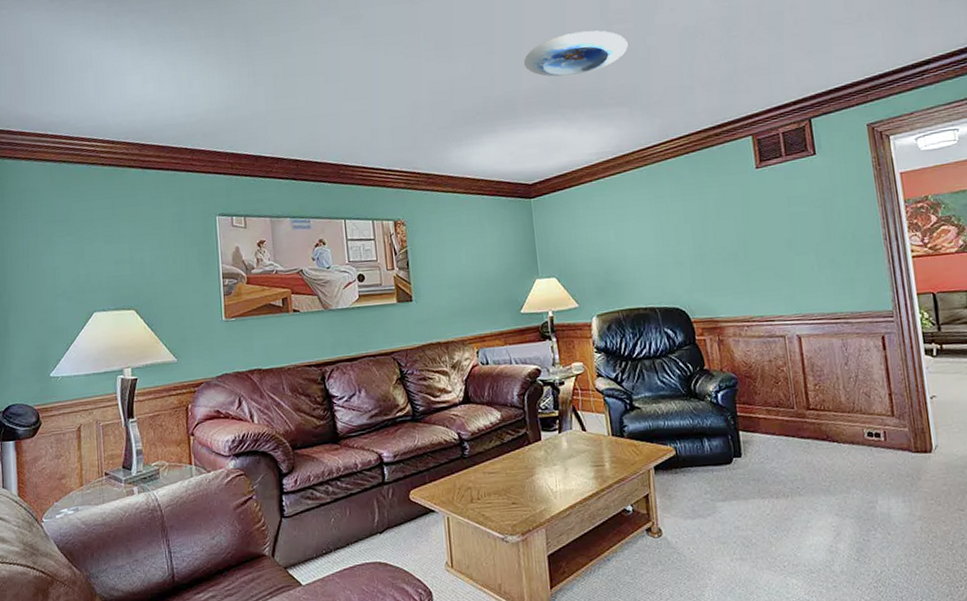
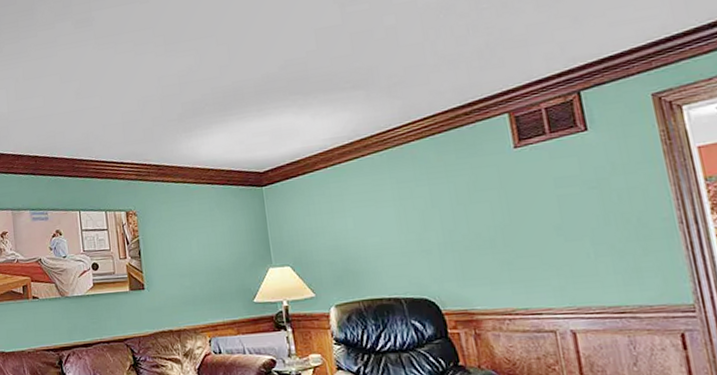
dome light: present [523,30,628,77] -> none [252,14,364,64]

